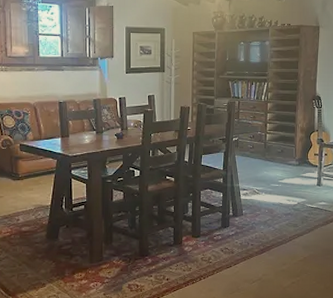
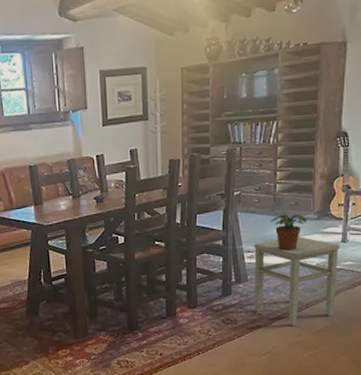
stool: none [248,178,316,257] -> present [254,236,340,326]
potted plant: none [261,159,290,190] -> present [270,214,307,251]

